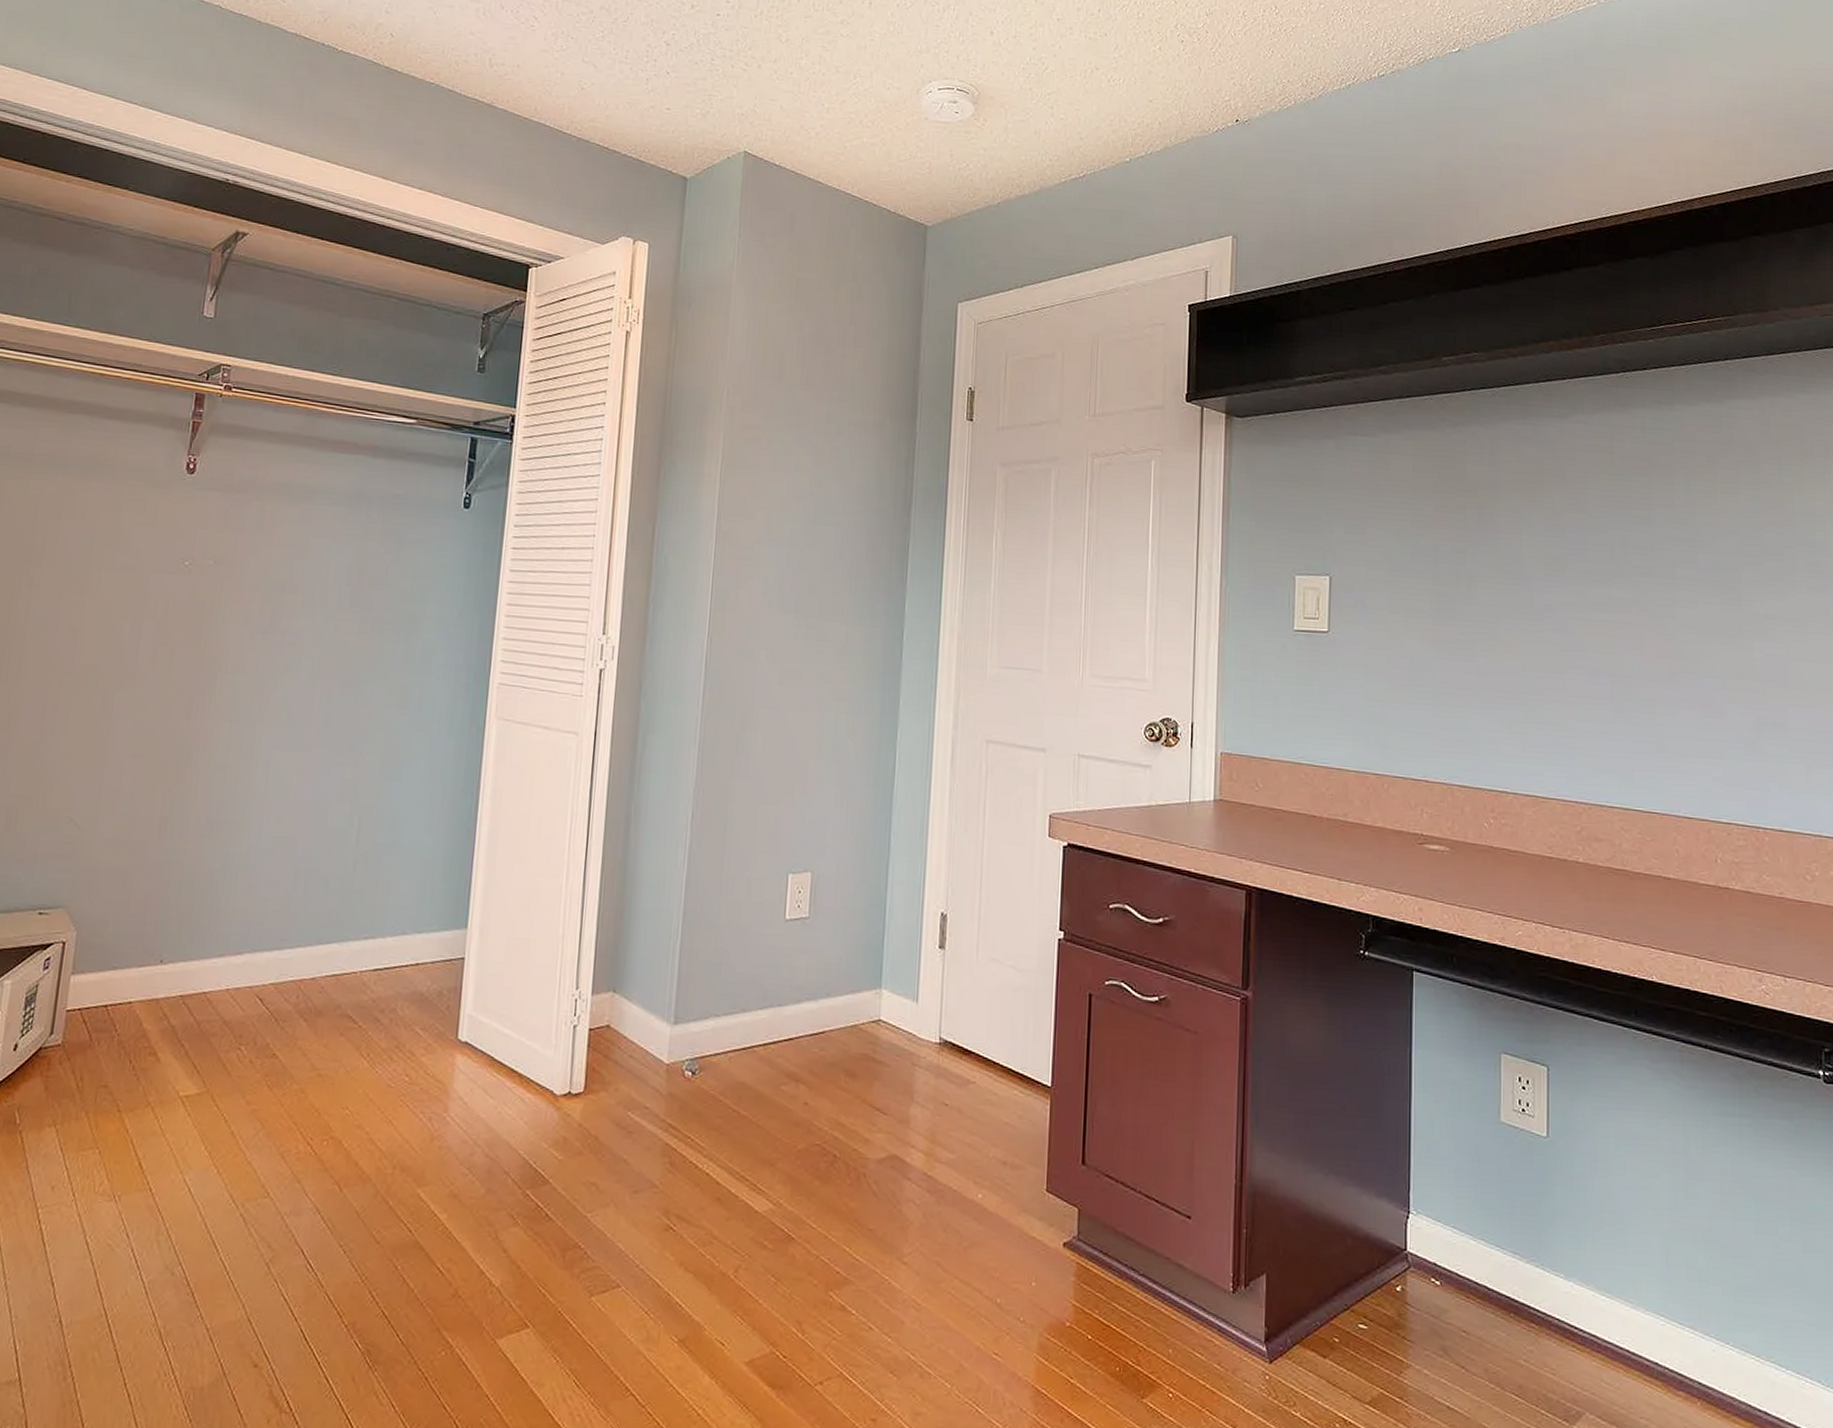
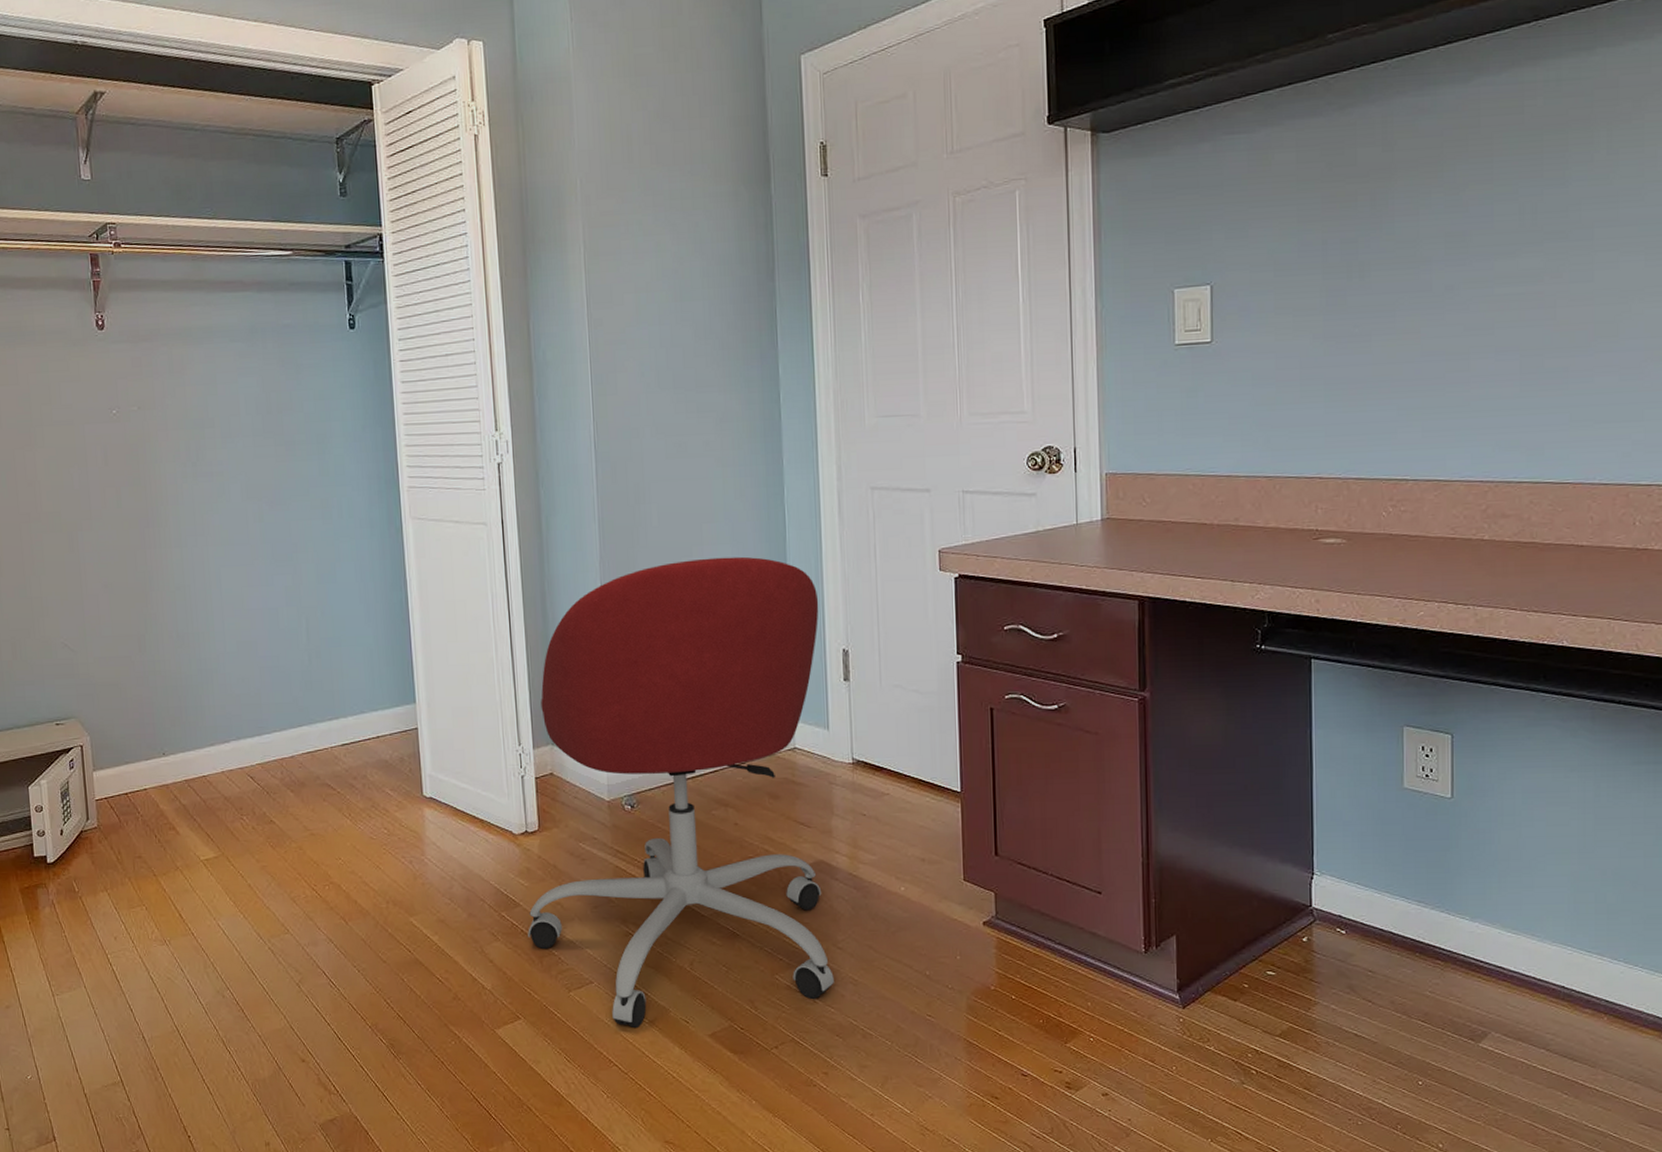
office chair: none [553,797,922,1347] -> present [528,556,834,1027]

